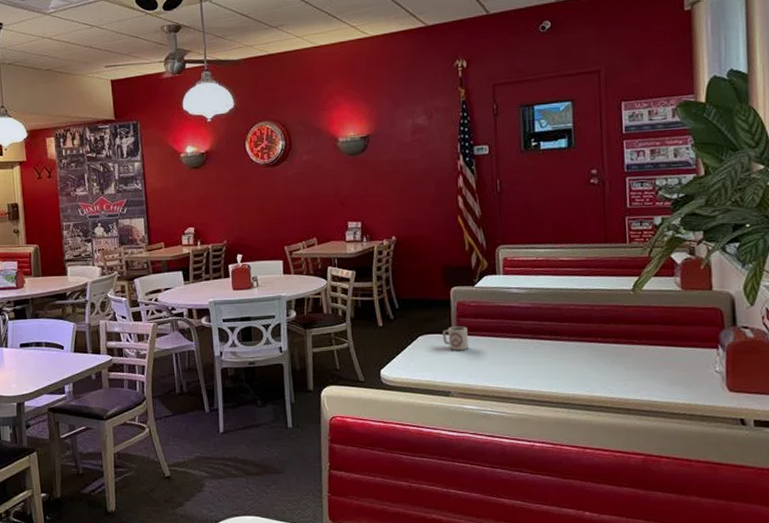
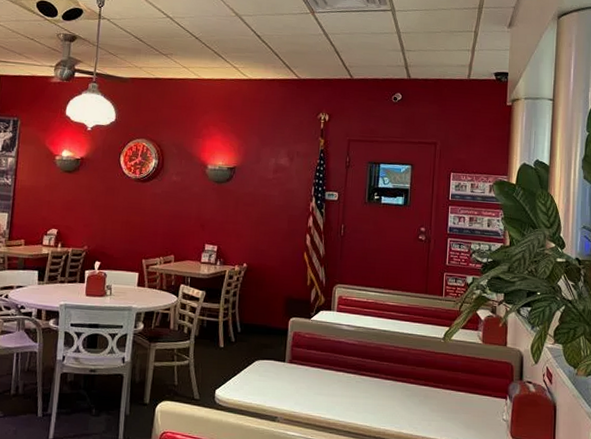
cup: present [443,326,468,351] -> none [277,355,299,379]

